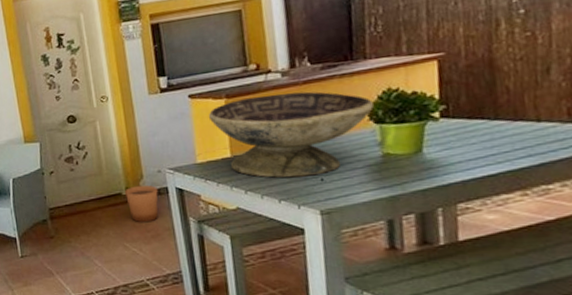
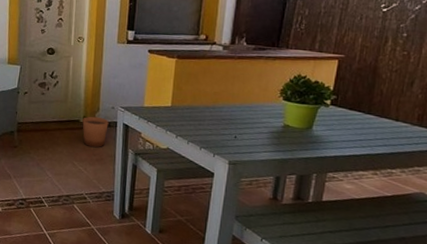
decorative bowl: present [208,91,374,178] -> none [160,61,286,133]

